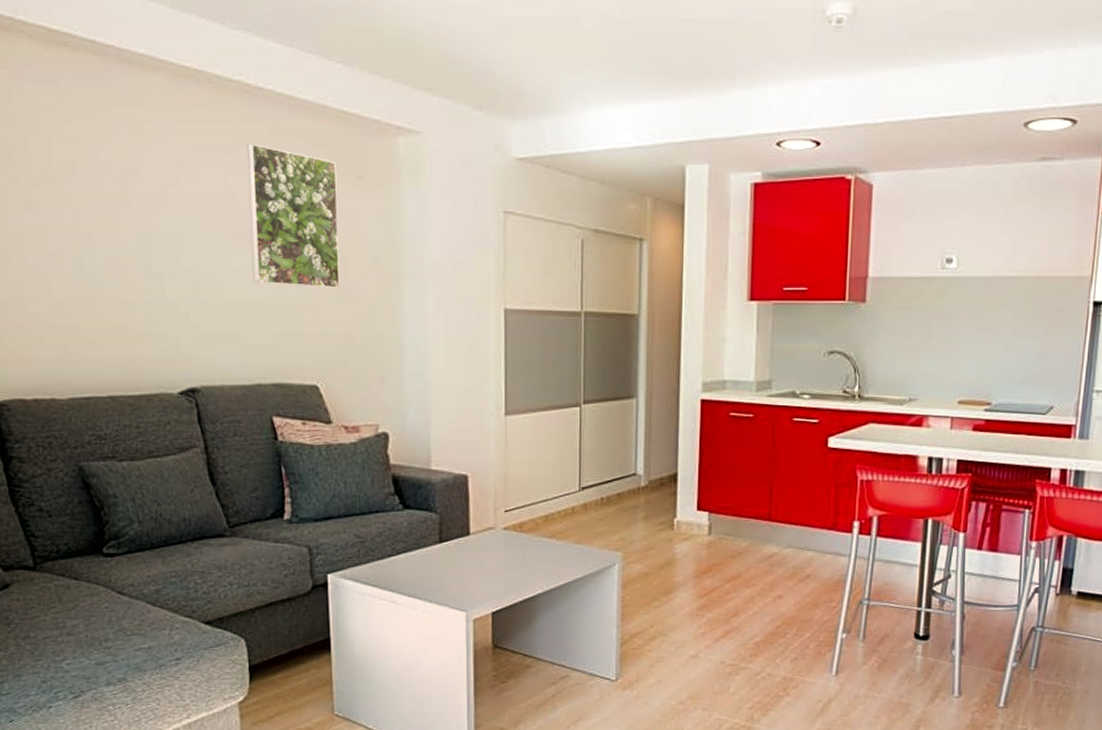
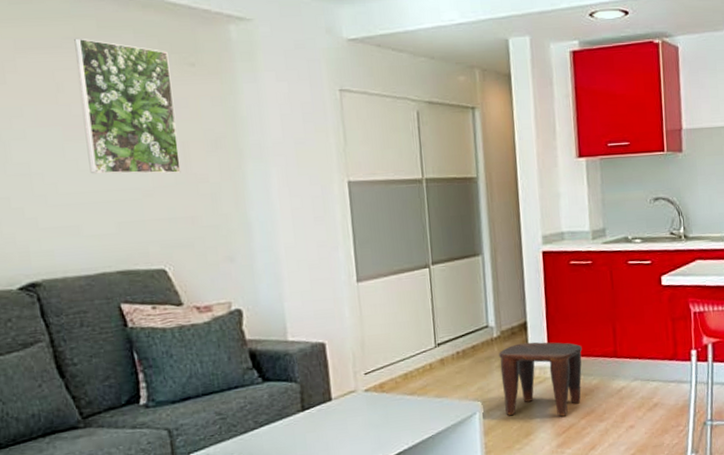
stool: none [645,495,734,578] -> present [499,342,583,417]

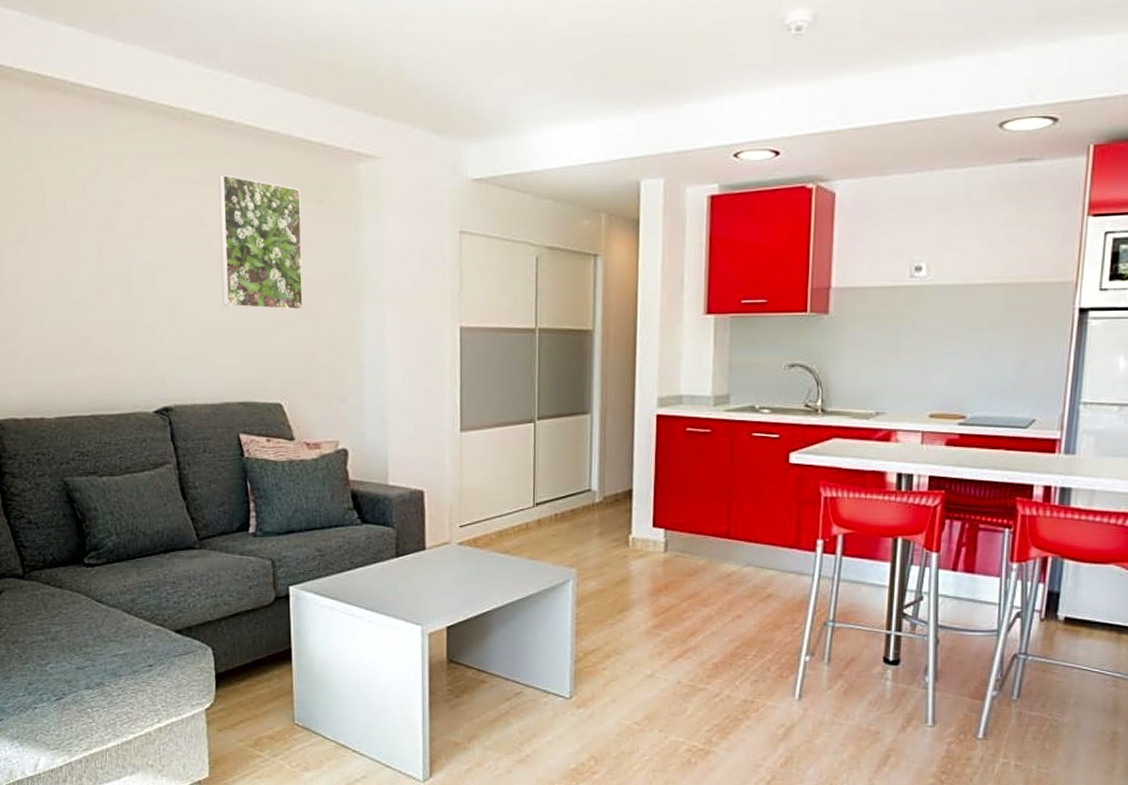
stool: present [499,342,583,417] -> none [599,511,691,596]

